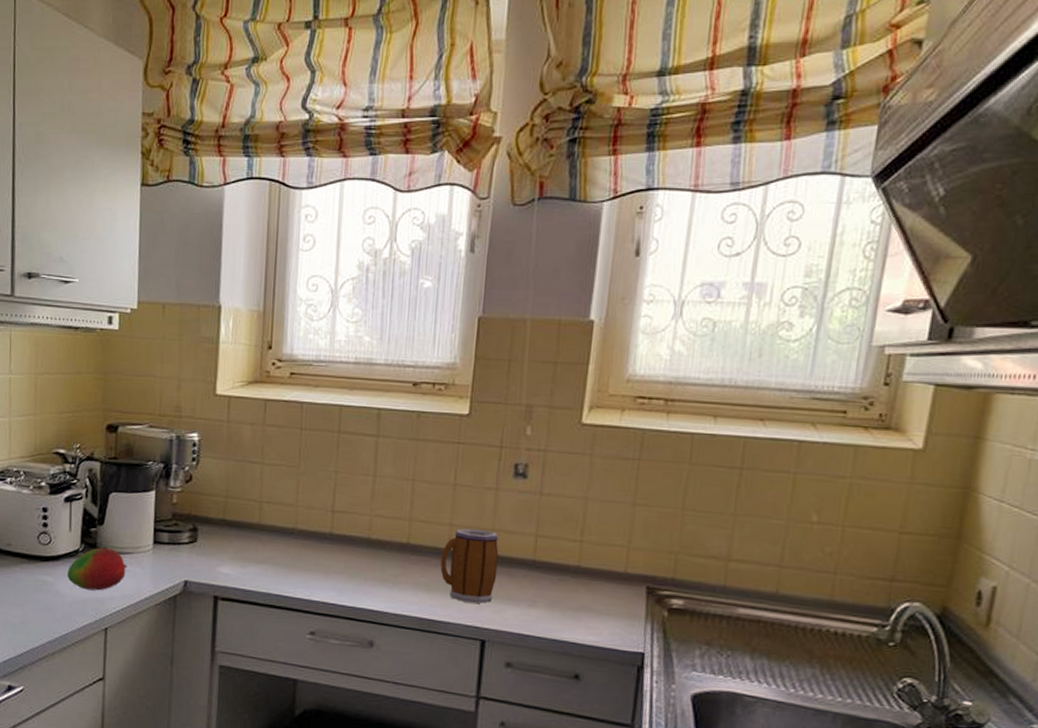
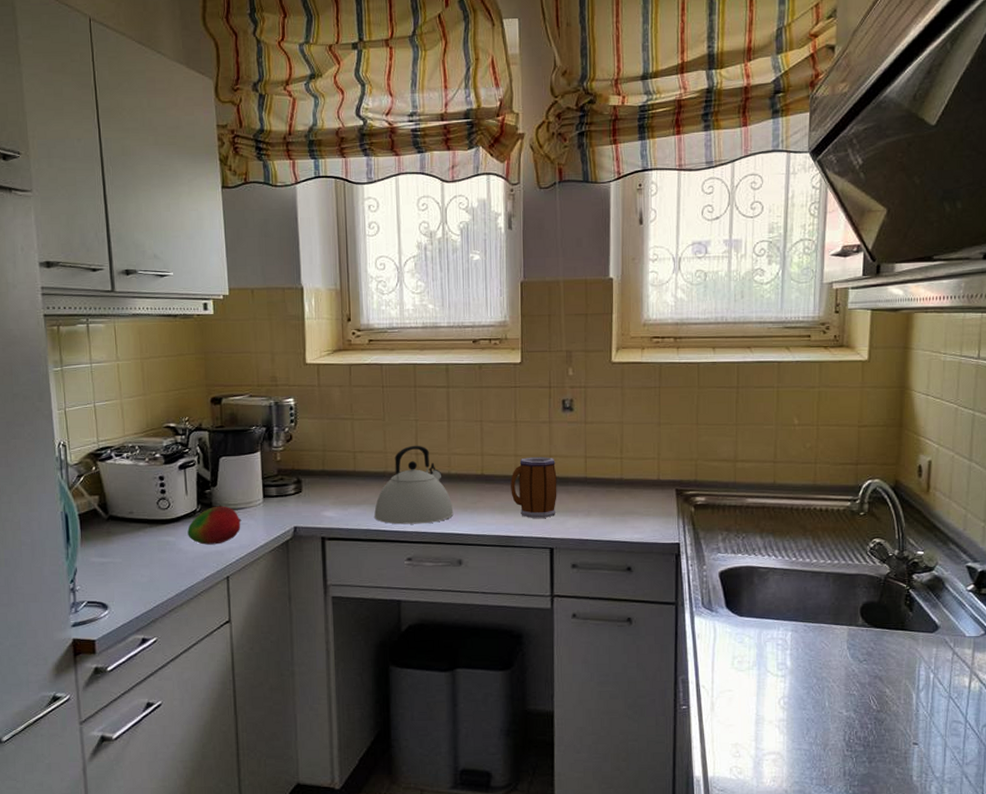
kettle: none [277,500,370,594] -> present [374,445,454,525]

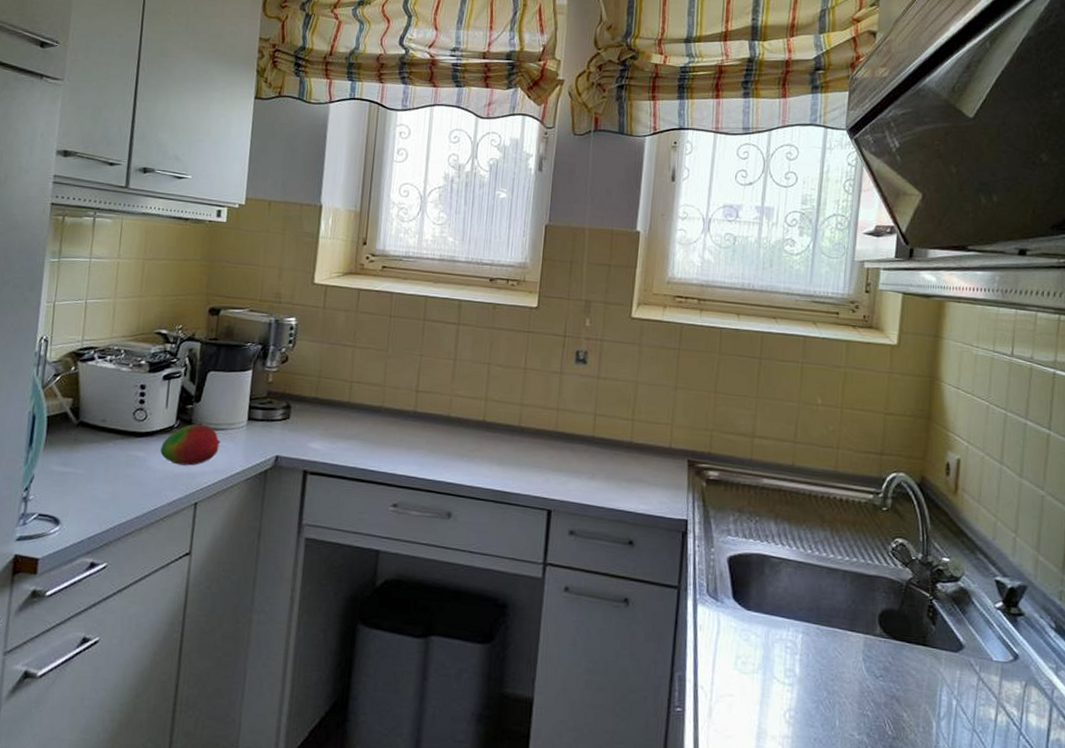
kettle: present [374,445,454,525] -> none [363,381,449,468]
mug: present [511,457,557,518] -> none [512,408,563,476]

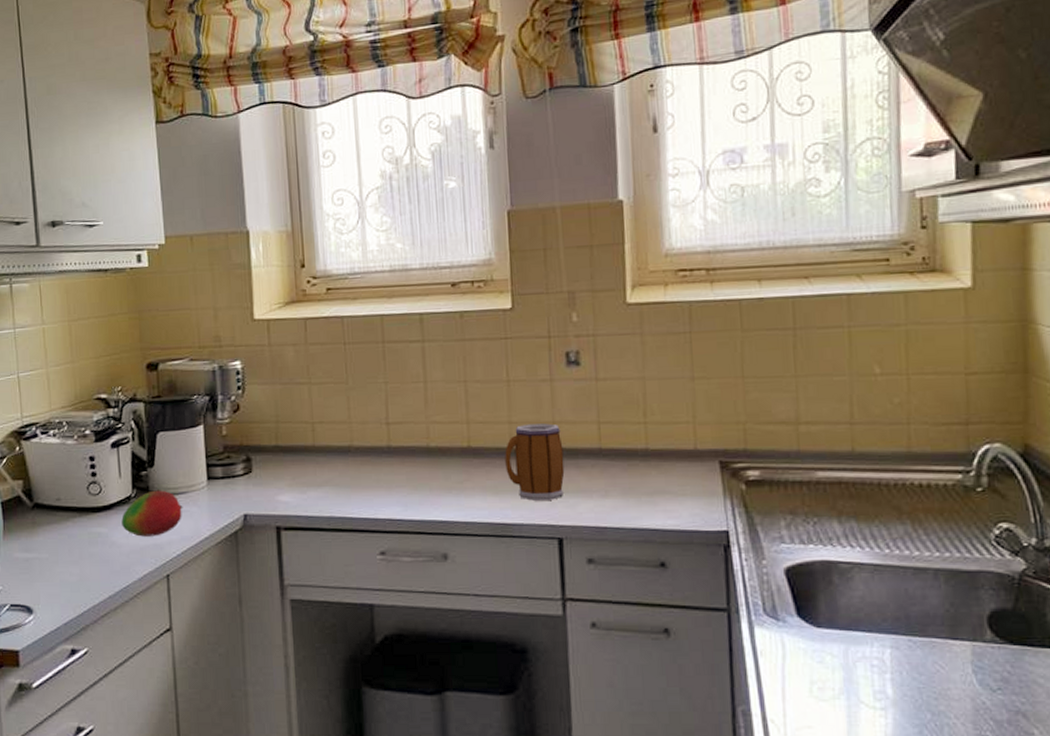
mug: none [512,408,563,476] -> present [505,423,565,501]

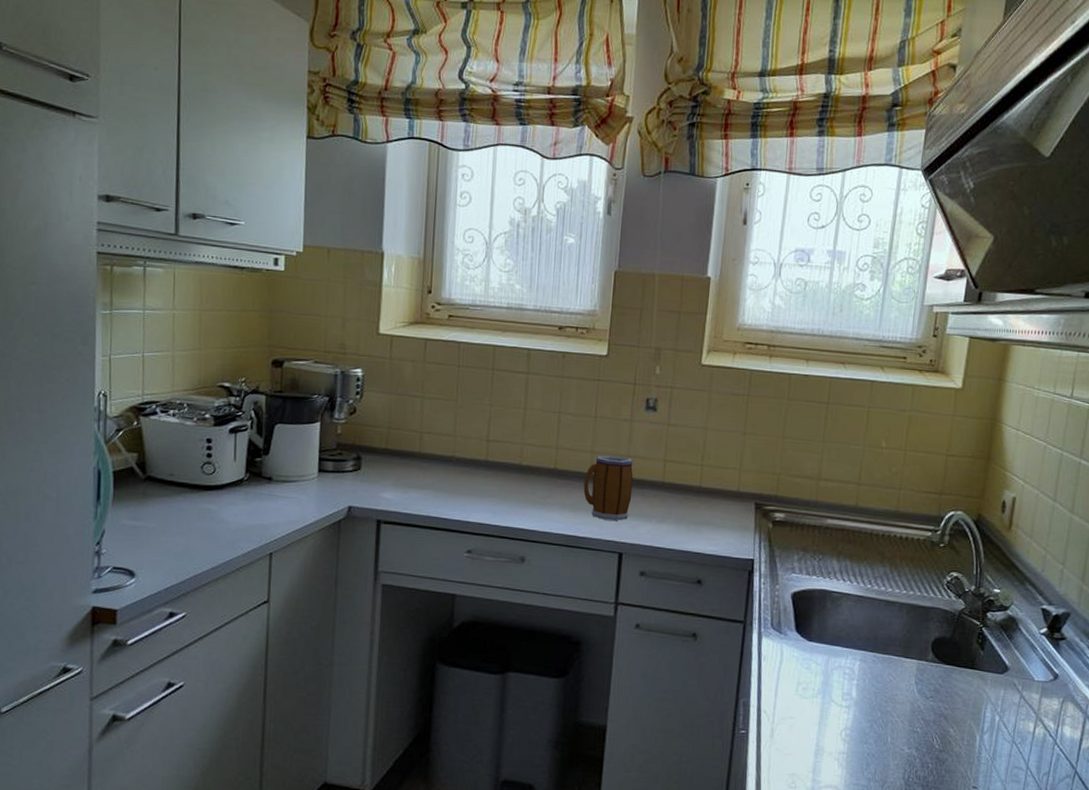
fruit: present [121,490,183,537] -> none [232,476,293,518]

